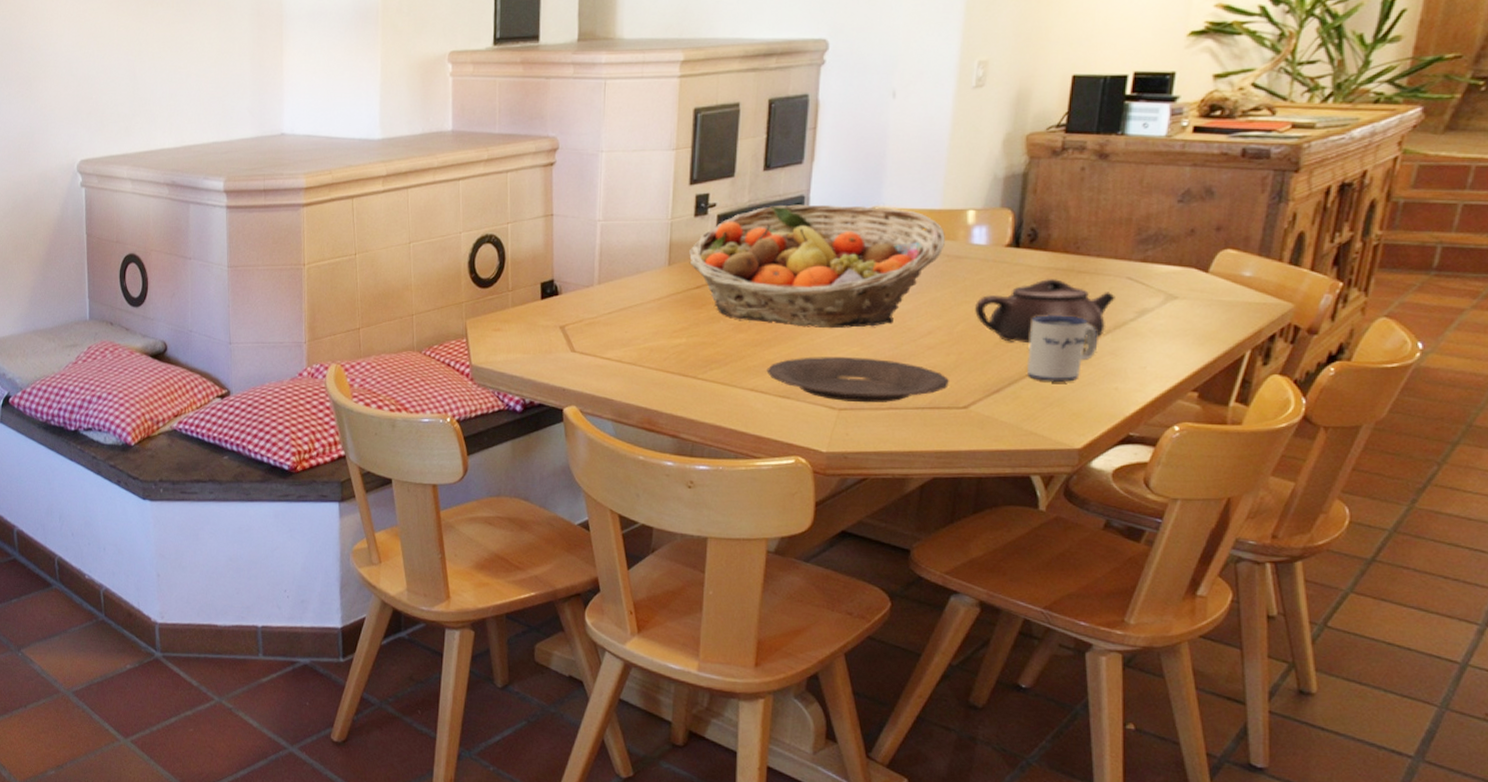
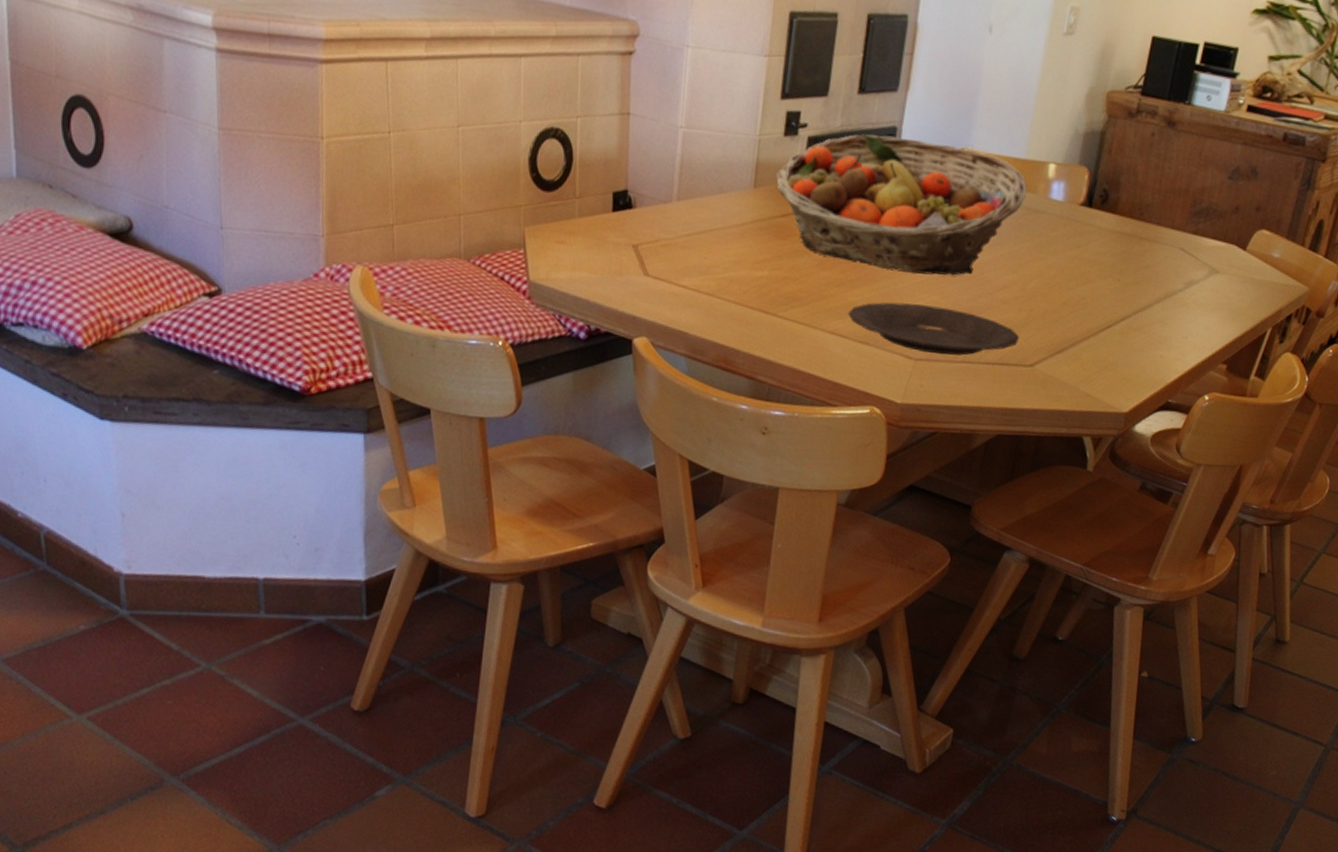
teapot: present [975,278,1115,345] -> none [1047,241,1169,311]
mug: present [1026,315,1098,382] -> none [1088,278,1151,347]

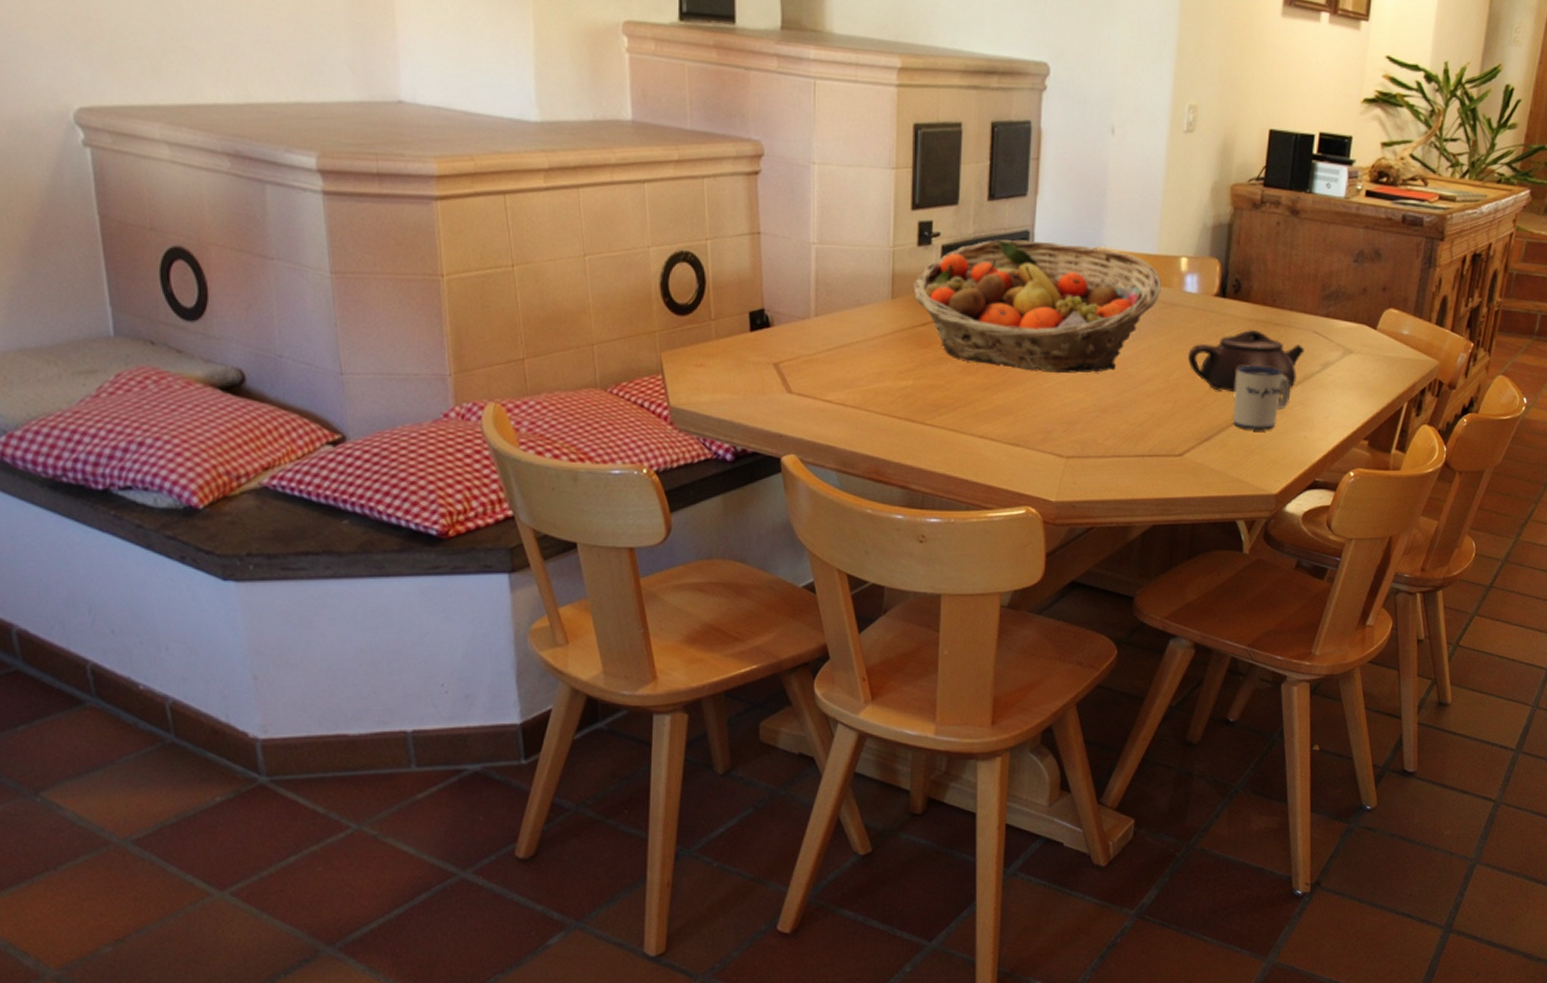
plate: present [848,302,1019,356] -> none [996,402,1166,451]
teapot: none [1047,241,1169,311] -> present [1188,329,1305,395]
mug: none [1088,278,1151,347] -> present [1232,365,1291,430]

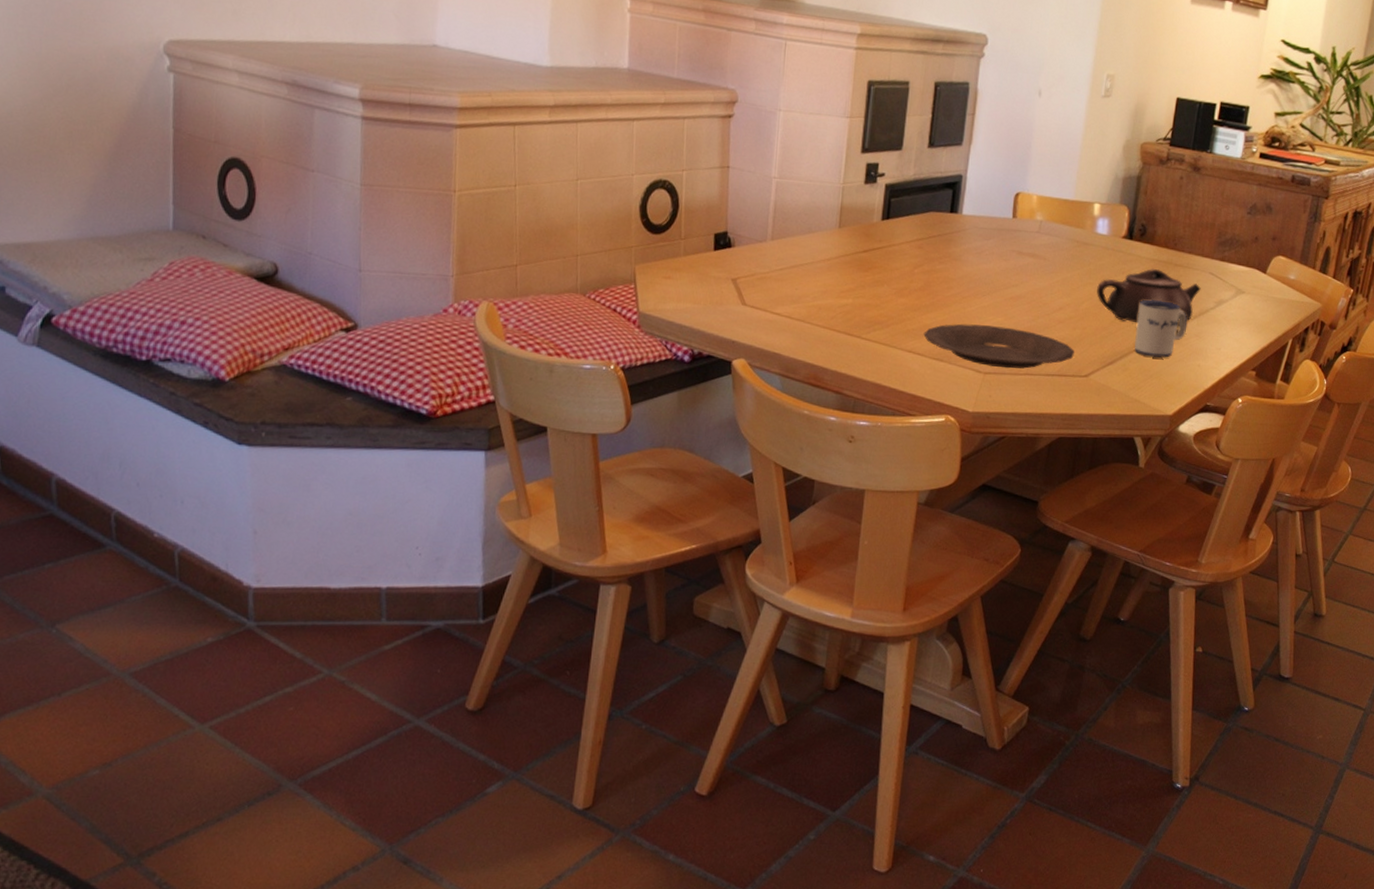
fruit basket: present [914,239,1161,374] -> none [858,181,1076,300]
plate: none [996,402,1166,451] -> present [923,323,1074,369]

